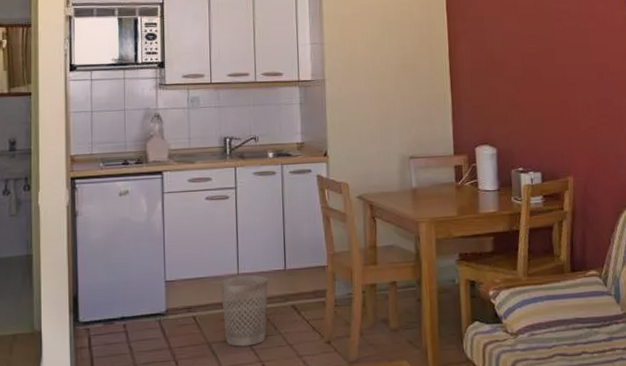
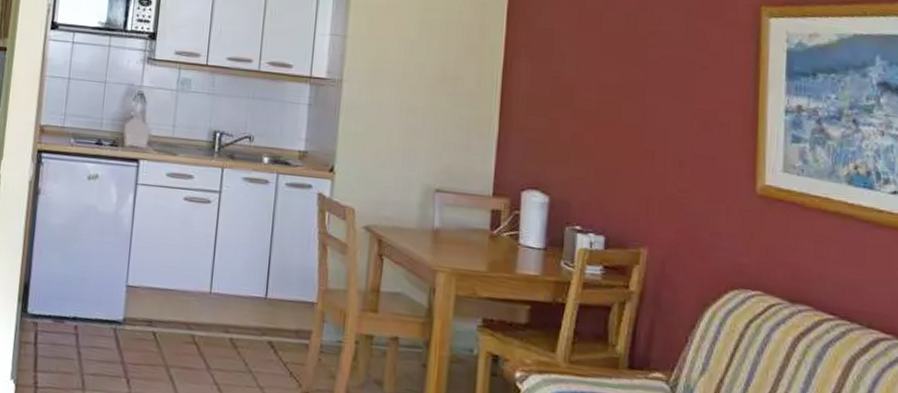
wastebasket: present [220,275,268,347] -> none [186,295,245,380]

